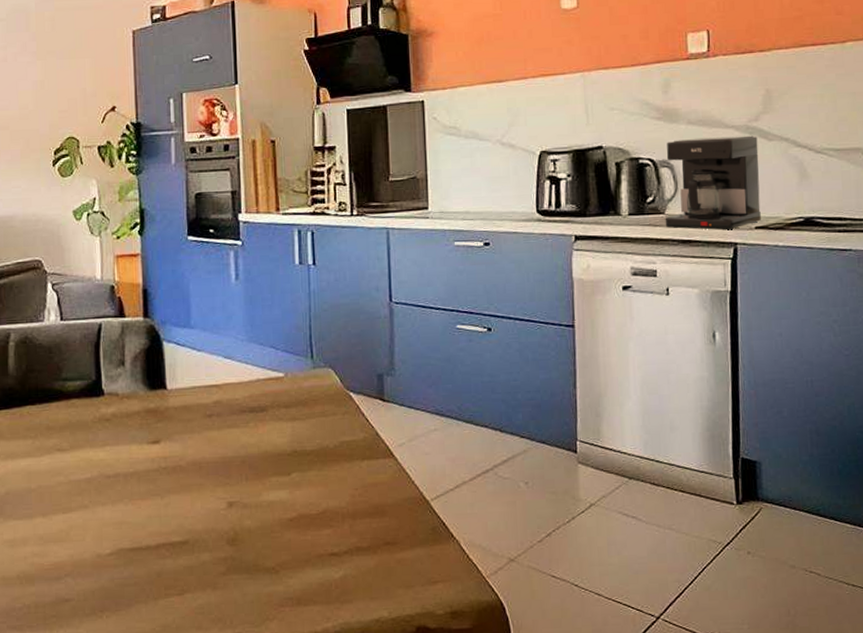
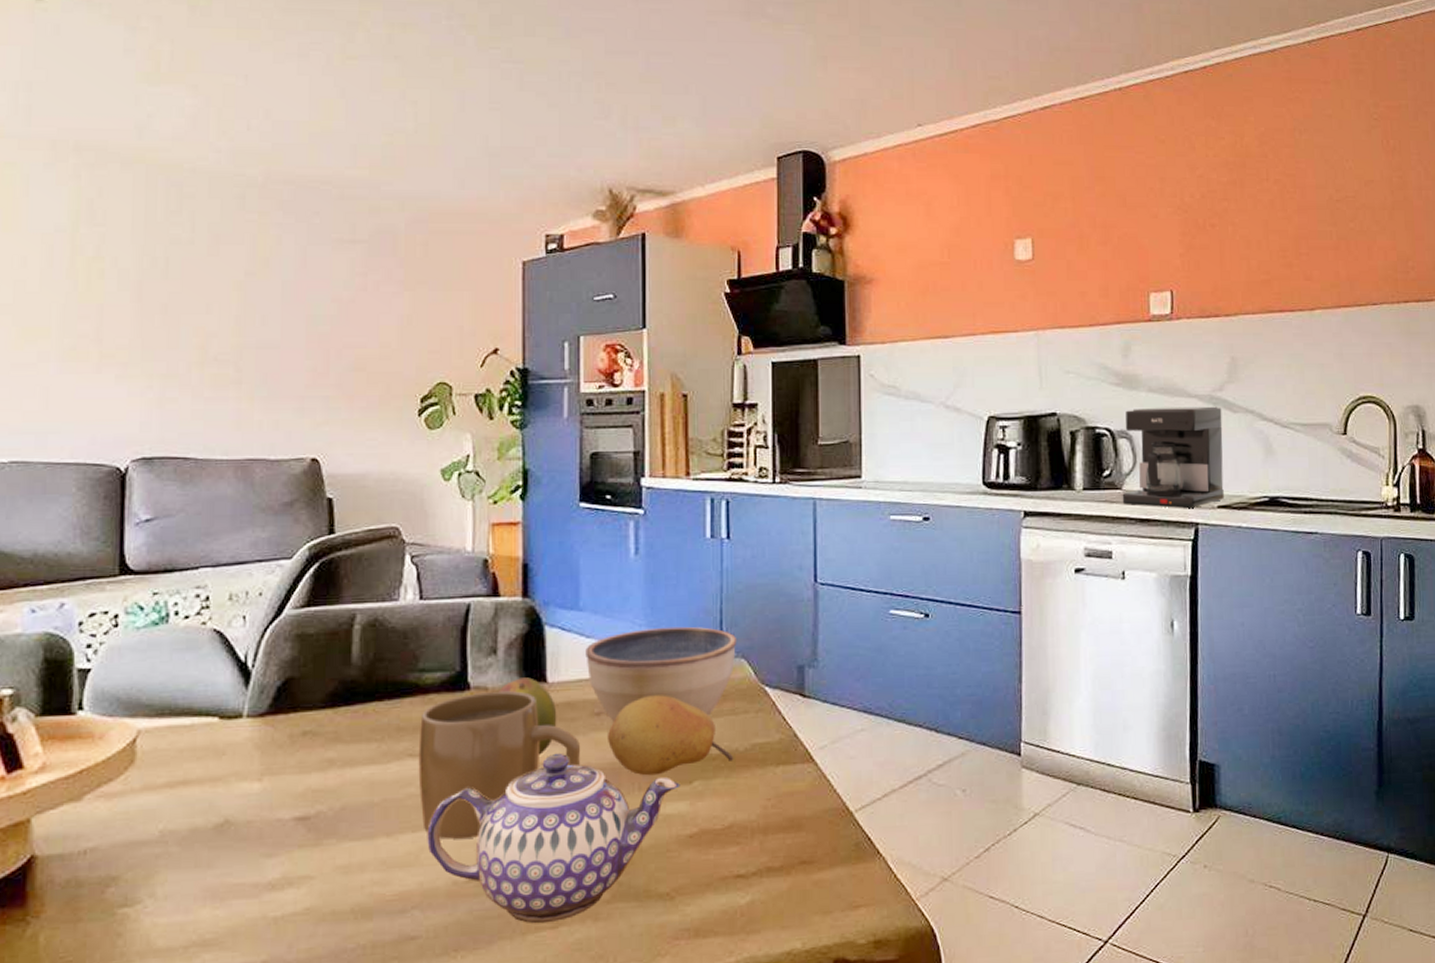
mug: none [64,396,196,520] -> present [418,690,580,839]
teapot: none [74,449,281,591] -> present [427,754,681,924]
fruit: none [127,385,176,450] -> present [498,677,557,755]
bowl: none [197,341,325,423] -> present [586,626,737,722]
fruit: none [219,400,326,468] -> present [608,695,734,776]

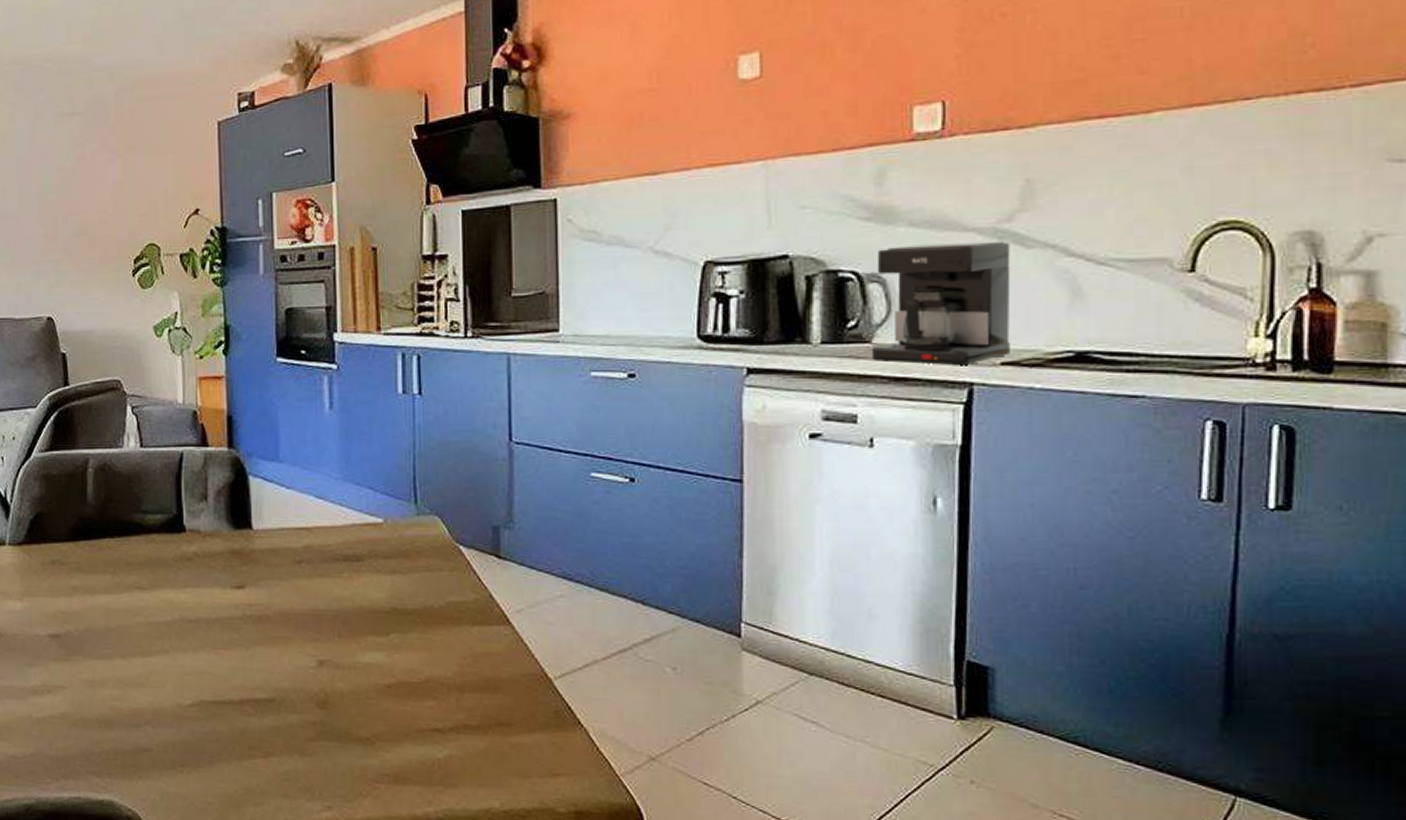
mug: present [418,690,580,839] -> none [144,534,284,667]
teapot: present [427,754,681,924] -> none [154,597,378,752]
fruit: present [498,677,557,755] -> none [210,523,263,597]
bowl: present [586,626,737,722] -> none [286,481,431,571]
fruit: present [608,695,734,776] -> none [309,547,430,625]

